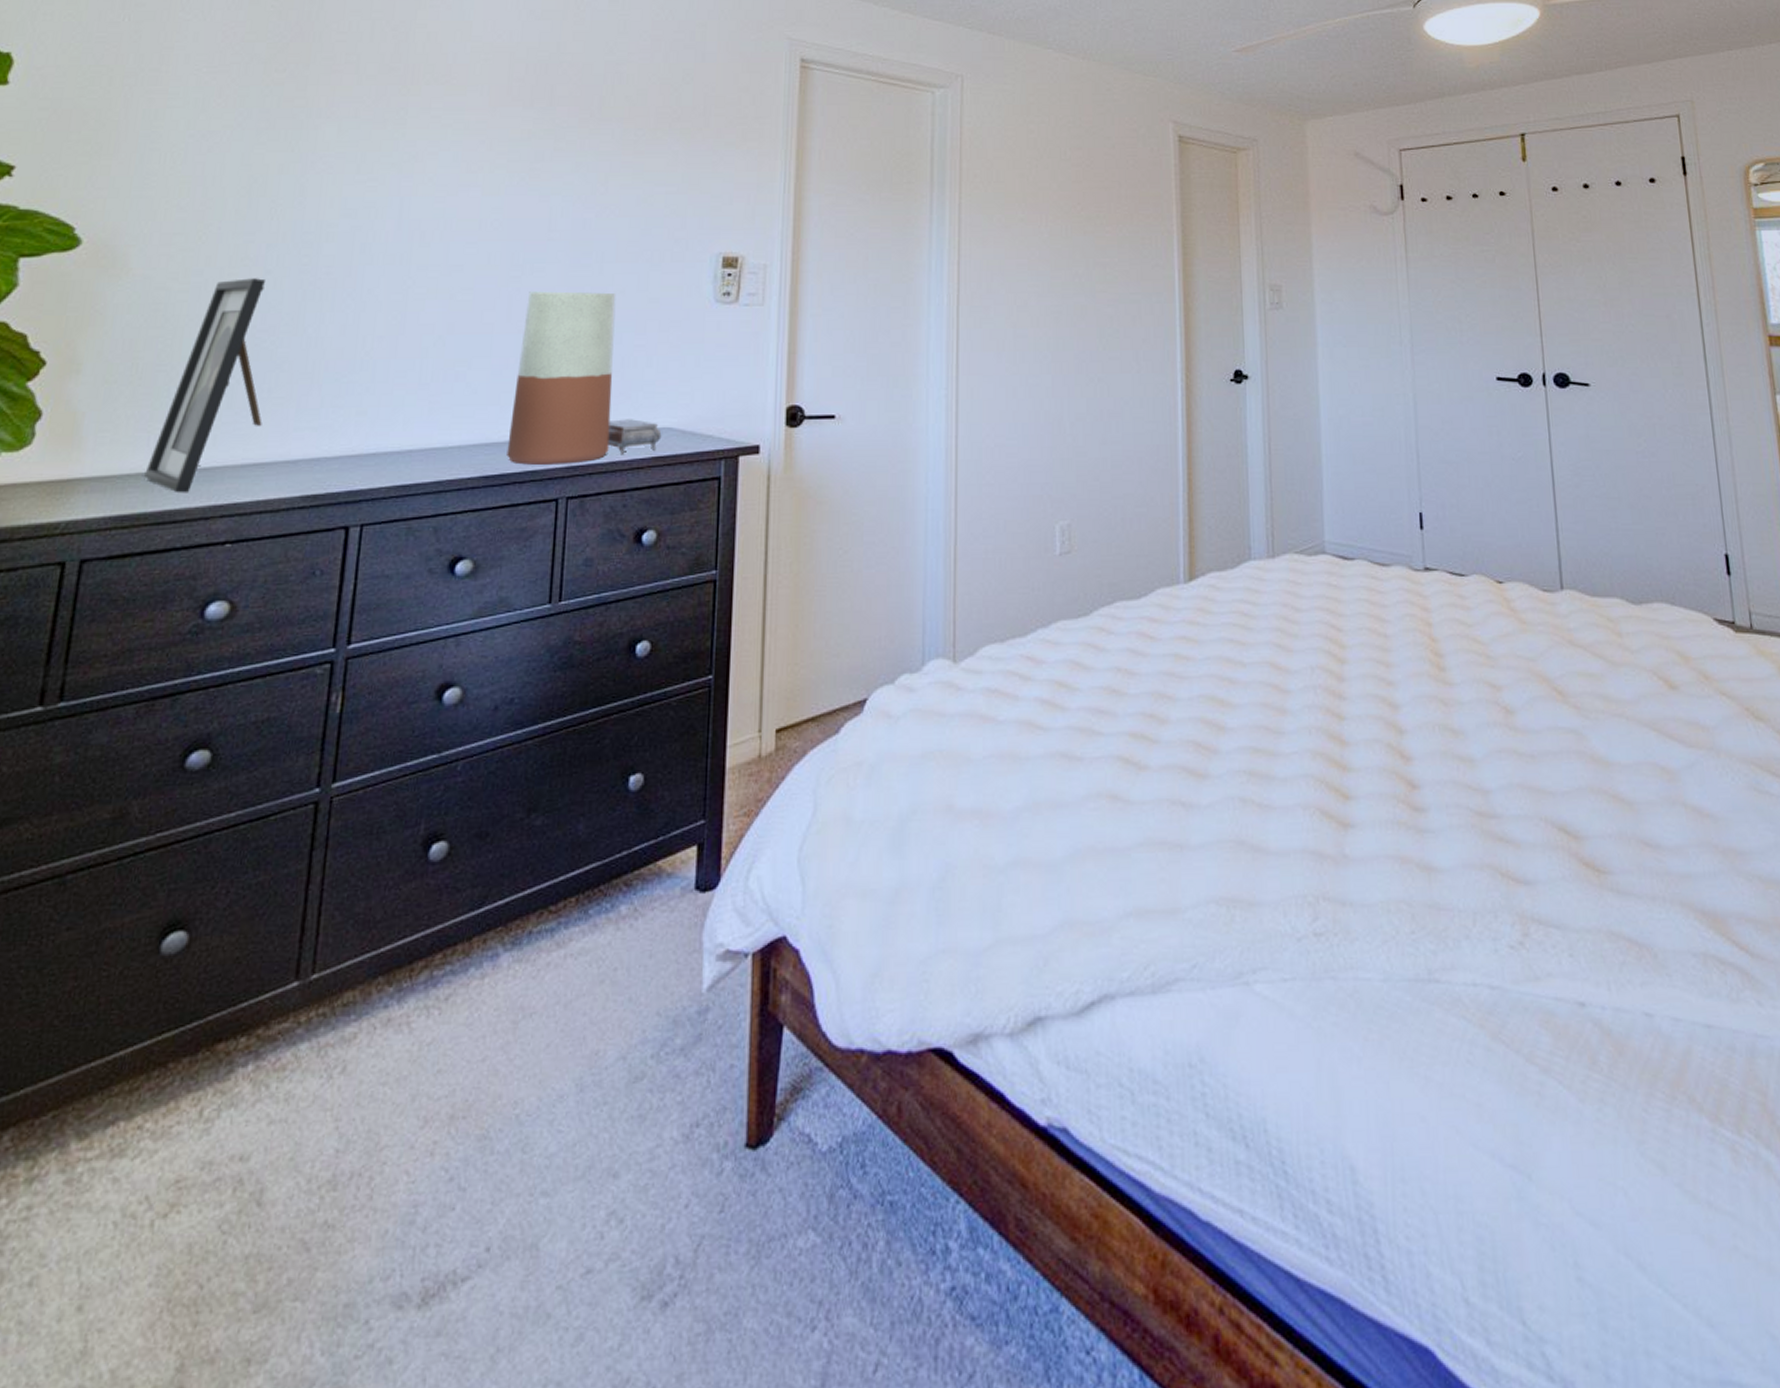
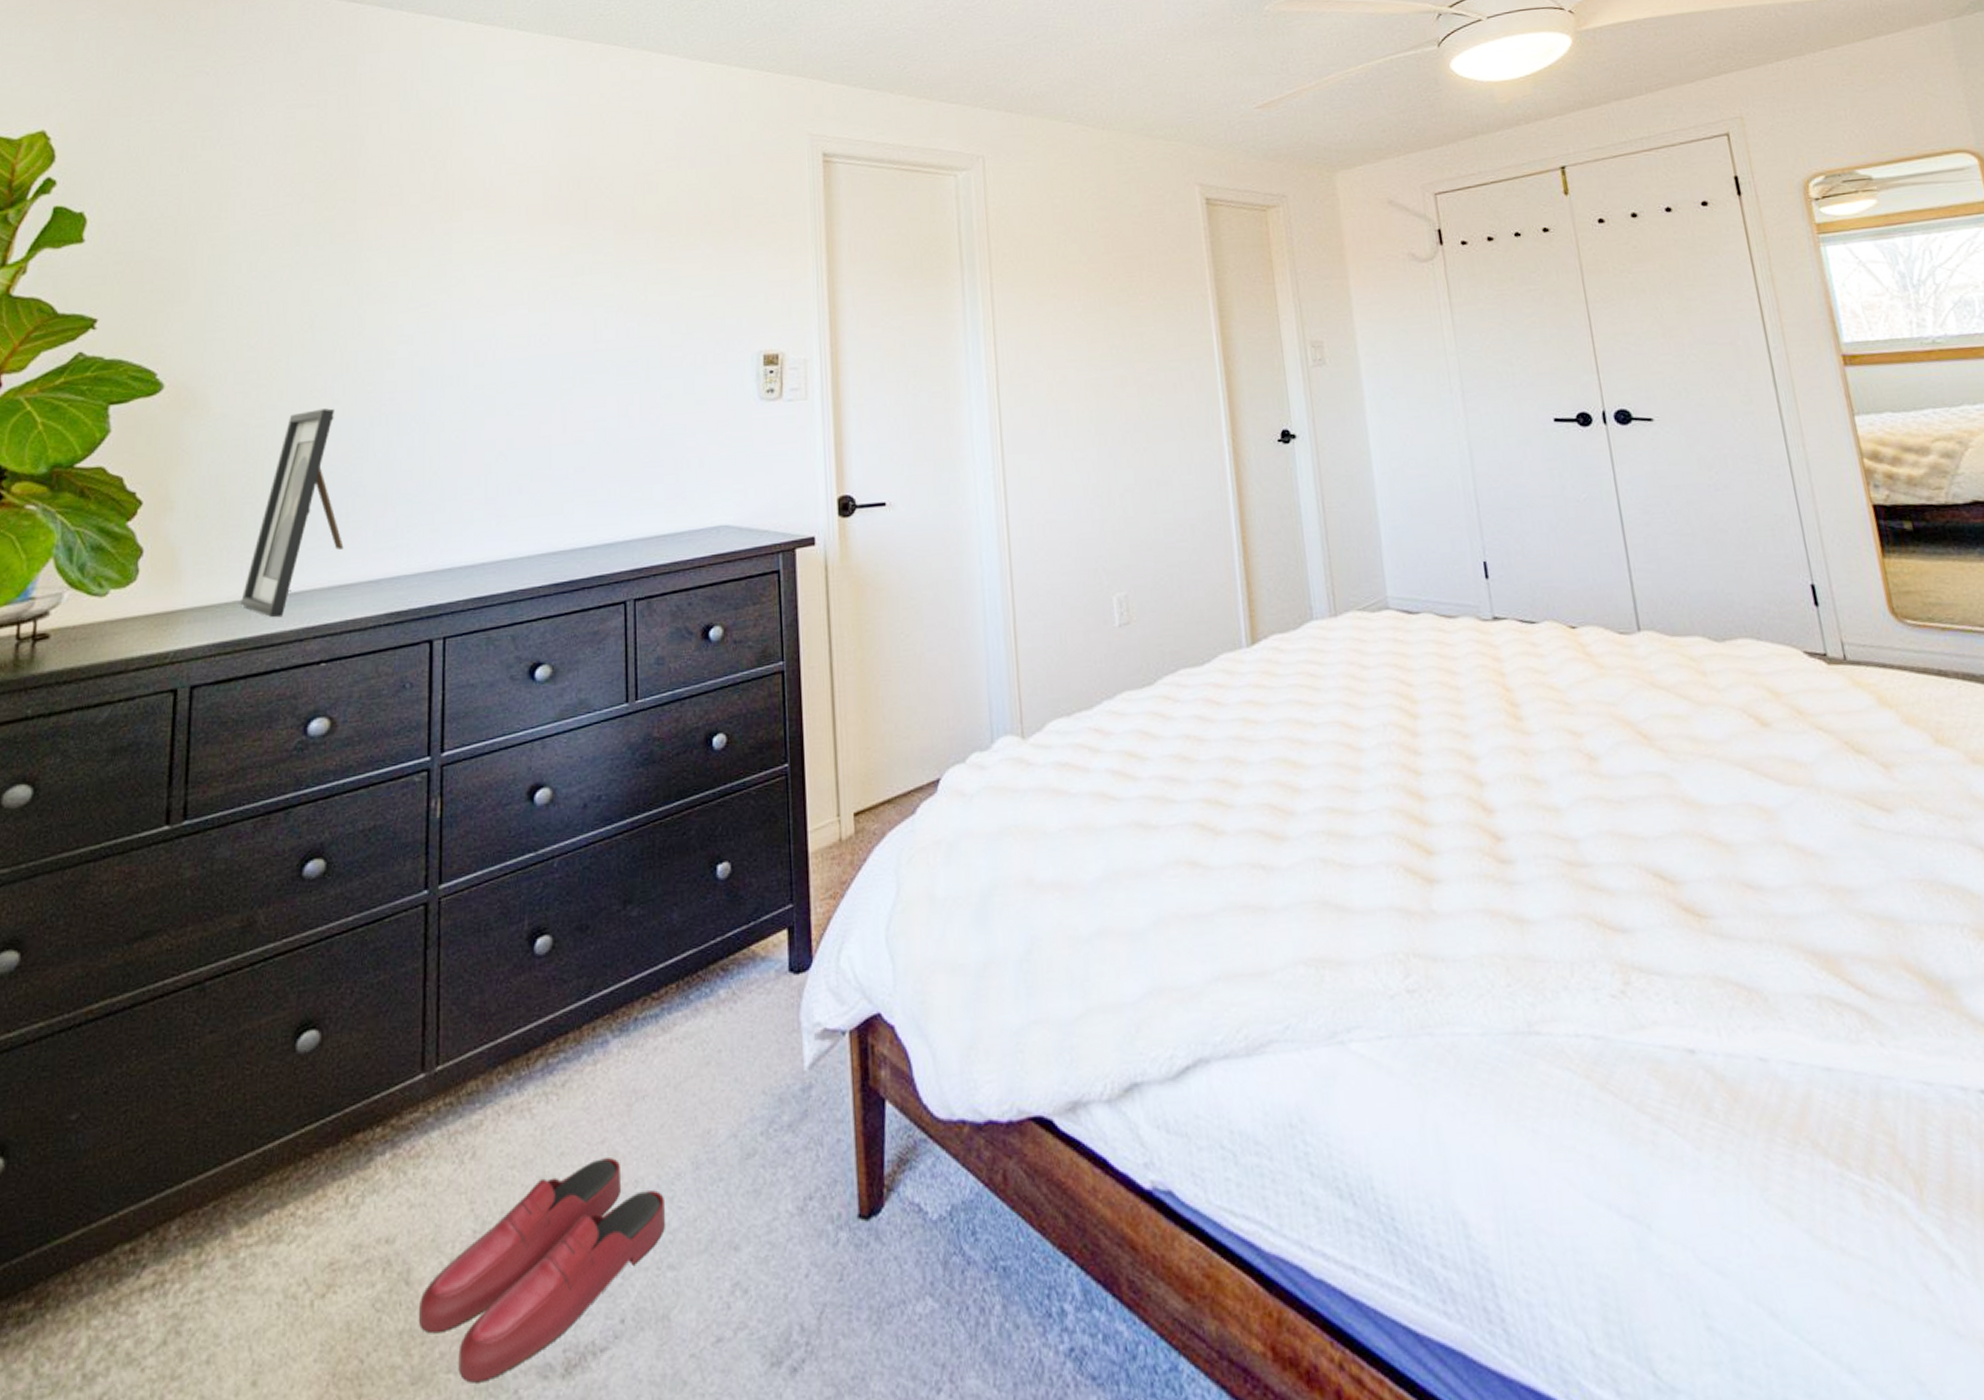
slippers: none [267,1077,544,1312] -> present [418,1158,665,1383]
vase: present [507,291,616,466] -> none [574,398,670,571]
jewelry box: present [608,419,662,456] -> none [668,519,720,556]

